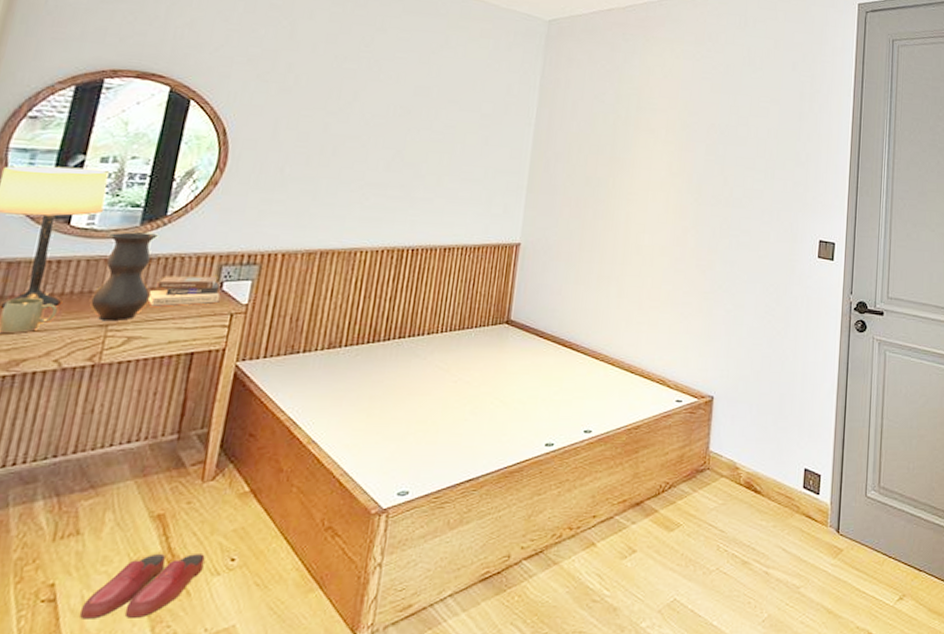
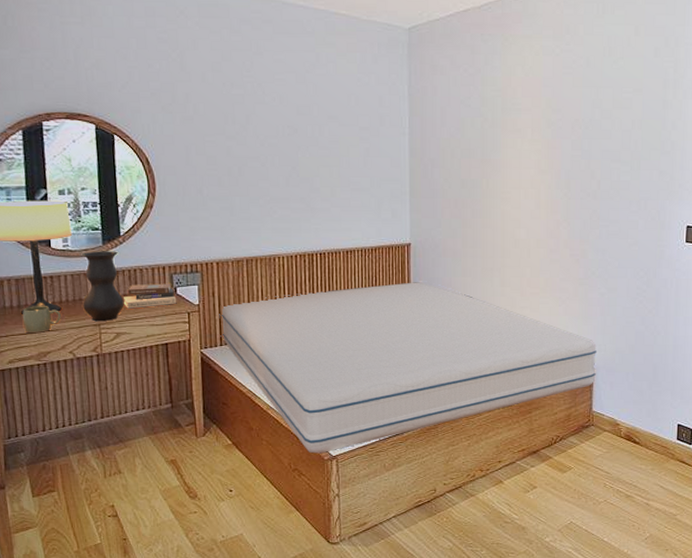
slippers: present [80,554,205,619] -> none [136,487,211,528]
mattress: none [266,287,719,506] -> present [219,281,597,454]

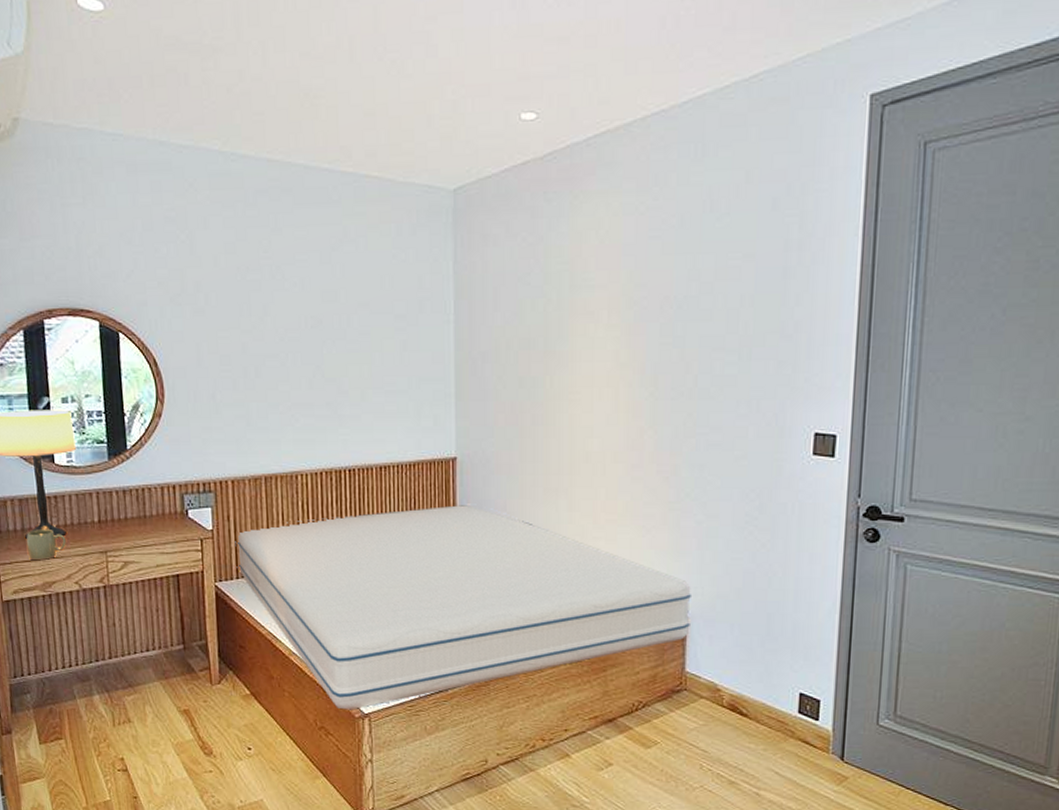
vase: present [82,251,125,321] -> none [87,467,132,547]
books: present [123,283,177,309] -> none [130,505,189,534]

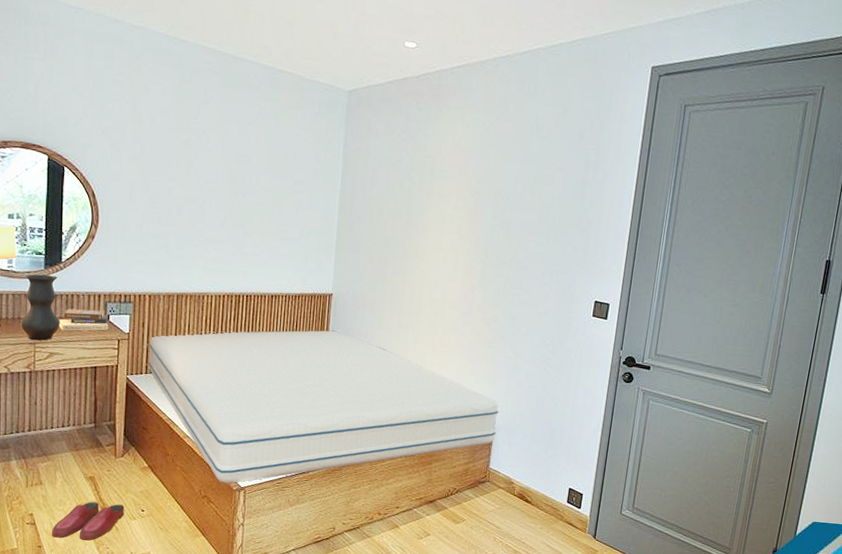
vase: none [87,467,132,547] -> present [21,274,60,341]
books: none [130,505,189,534] -> present [58,308,109,332]
slippers: none [147,741,228,788] -> present [52,502,124,541]

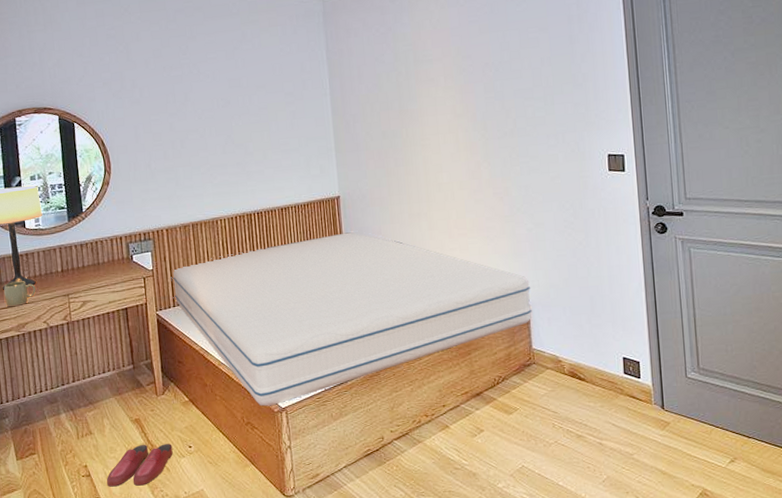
vase: present [21,274,60,341] -> none [51,226,89,291]
books: present [58,308,109,332] -> none [87,252,134,278]

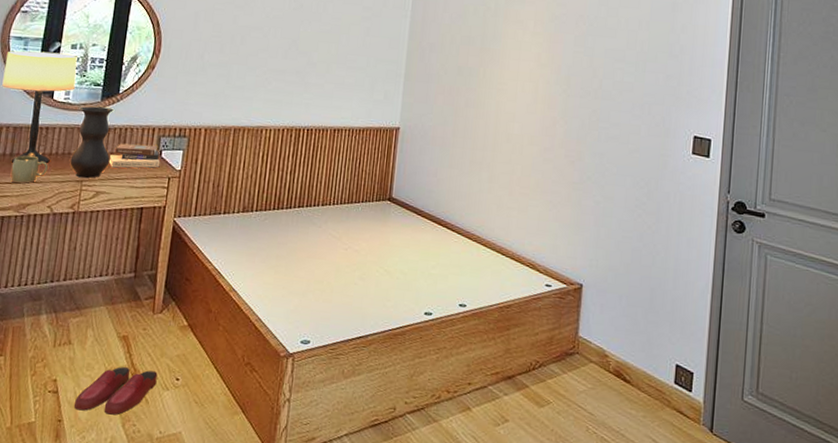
vase: none [51,226,89,291] -> present [70,106,114,178]
books: none [87,252,134,278] -> present [108,143,160,168]
mattress: present [171,231,532,407] -> none [196,168,588,349]

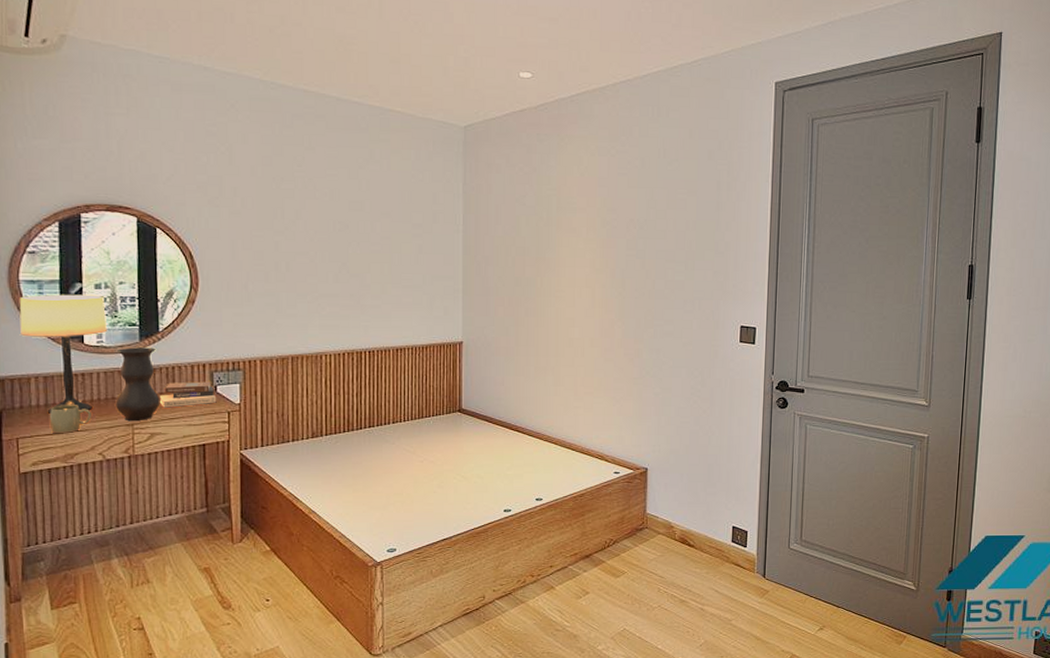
slippers: present [74,367,158,415] -> none [164,596,247,642]

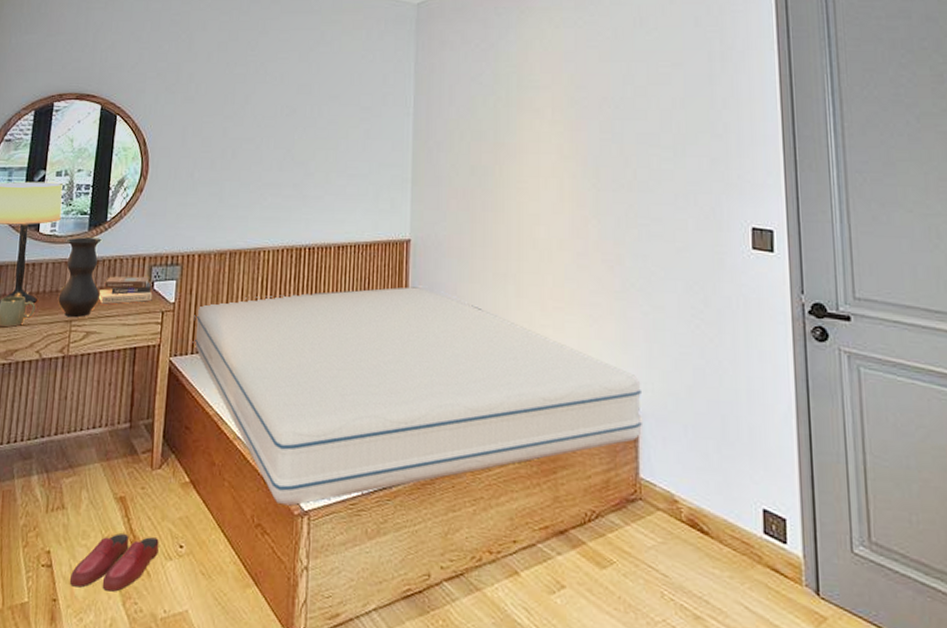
slippers: none [164,596,247,642] -> present [70,533,159,592]
mattress: none [261,380,651,560] -> present [192,286,642,506]

